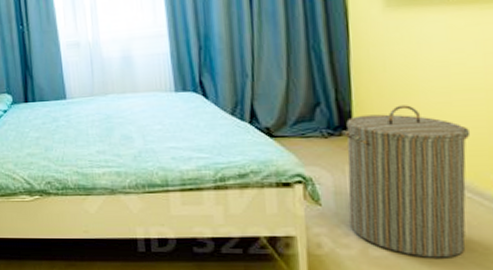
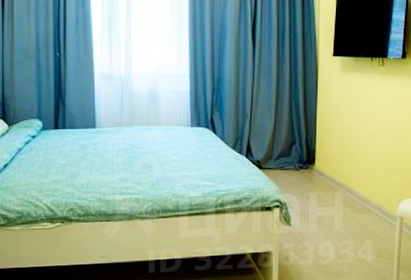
laundry hamper: present [341,105,471,258] -> none [308,146,385,264]

